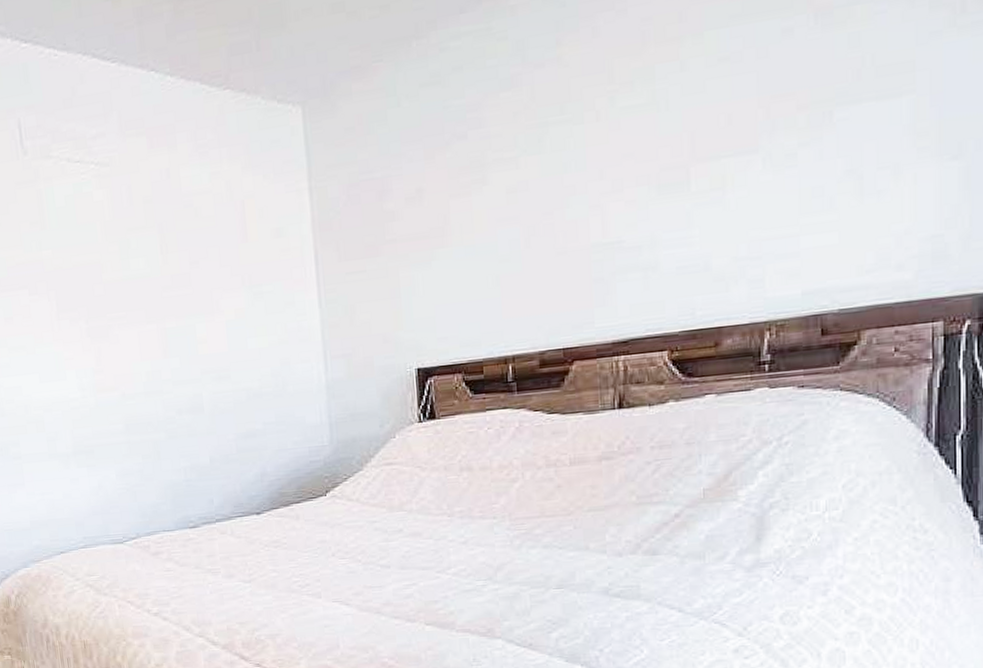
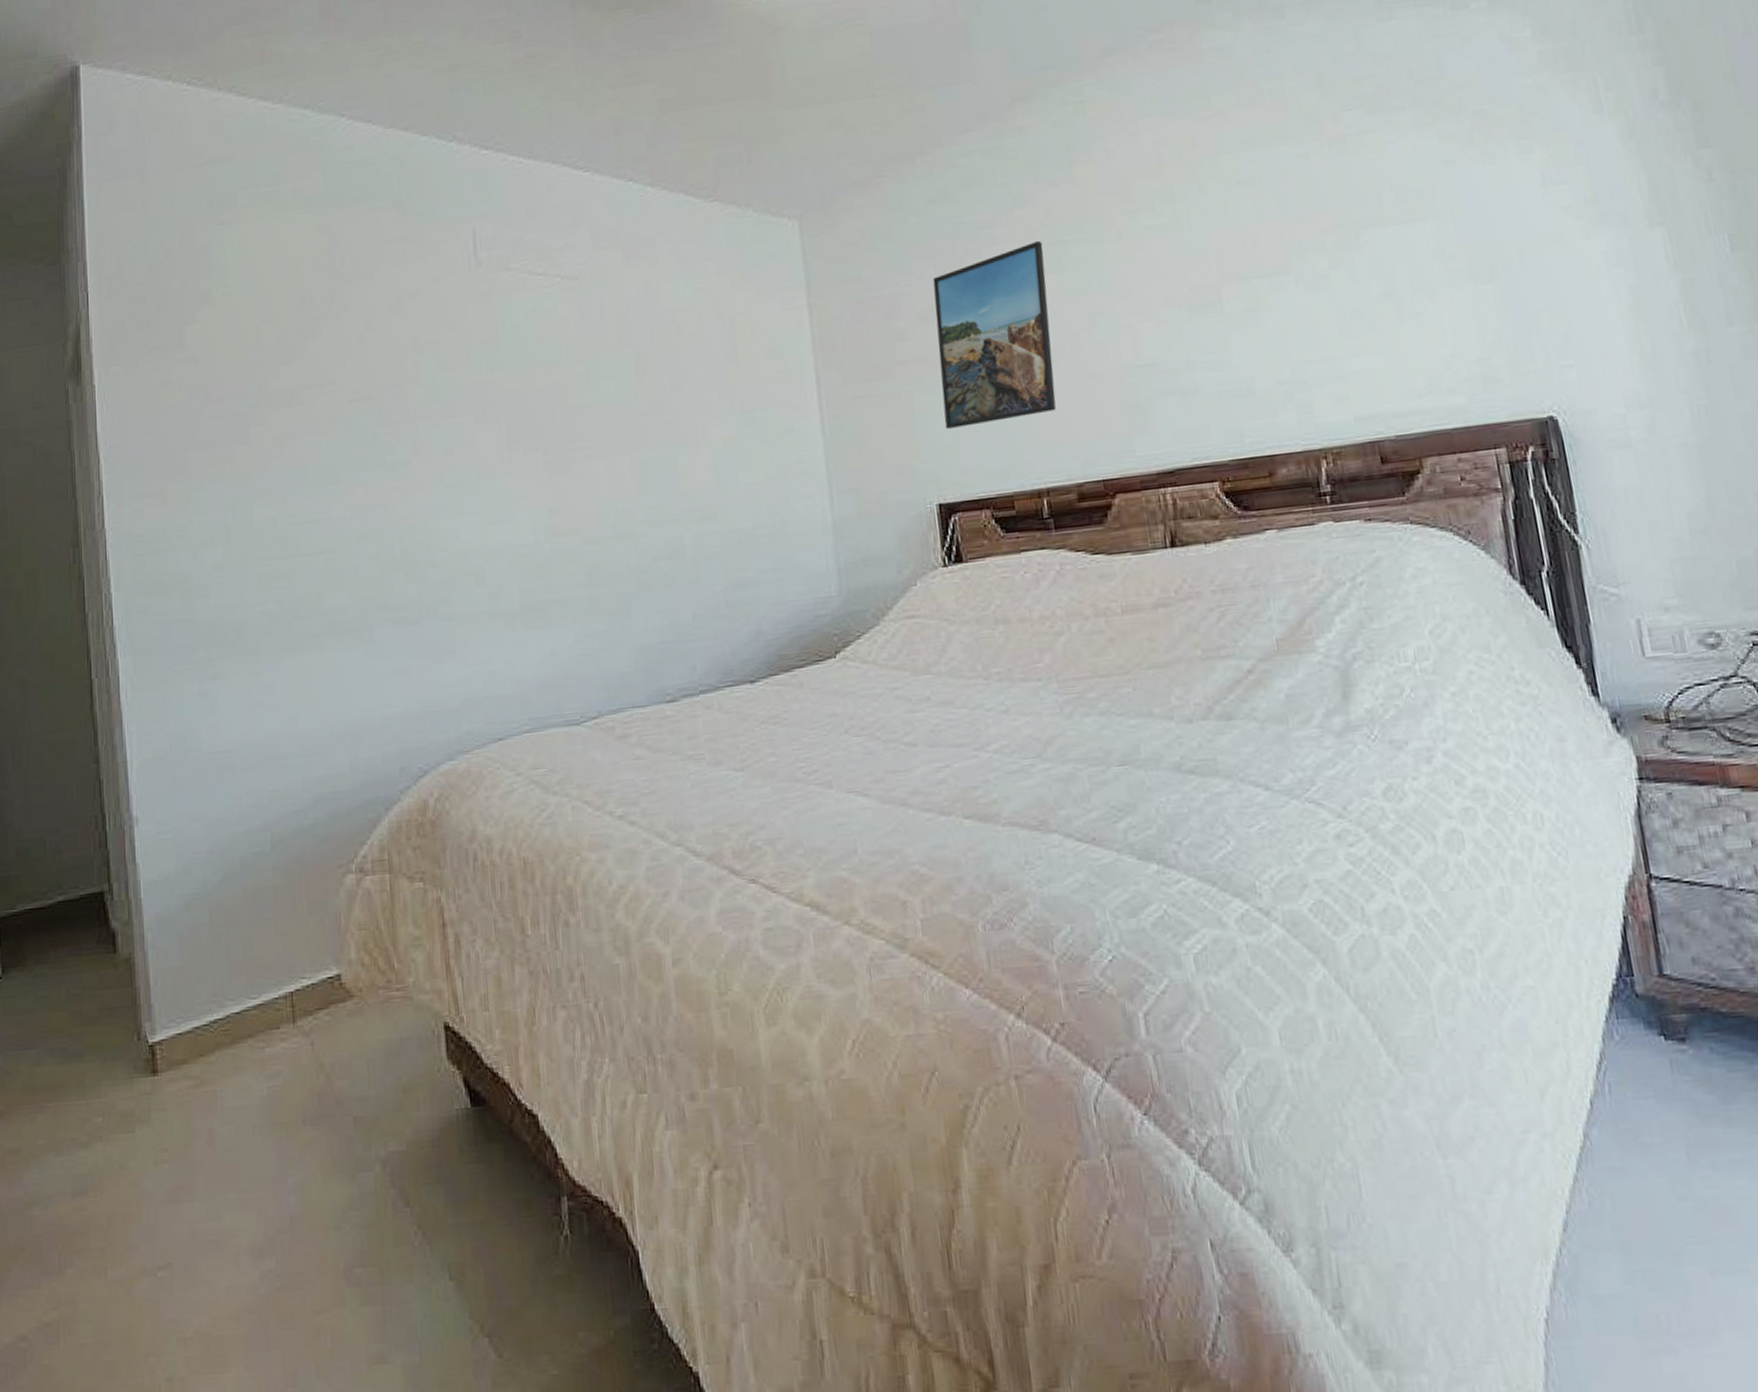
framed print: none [421,122,527,302] -> present [932,240,1056,429]

